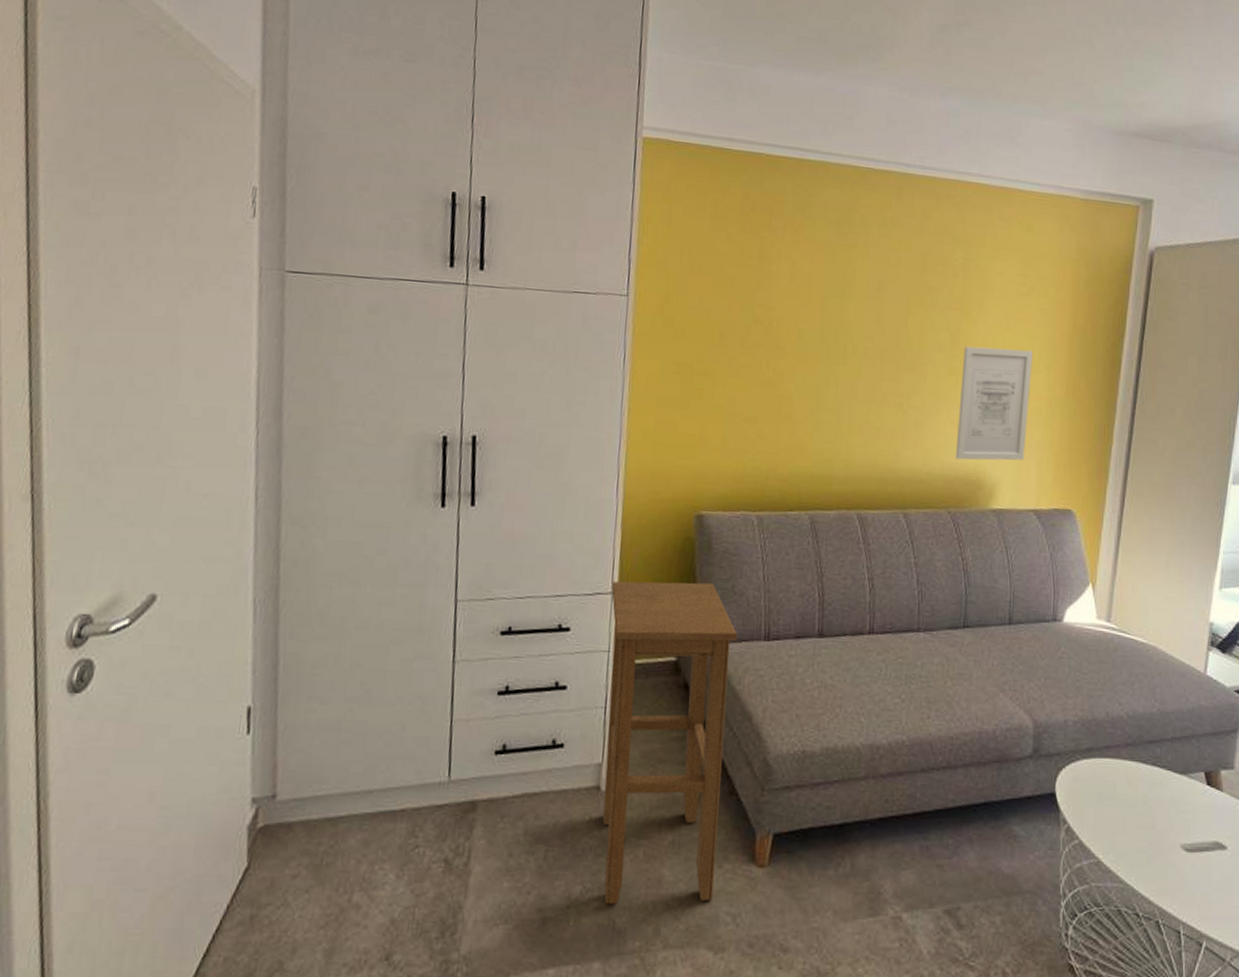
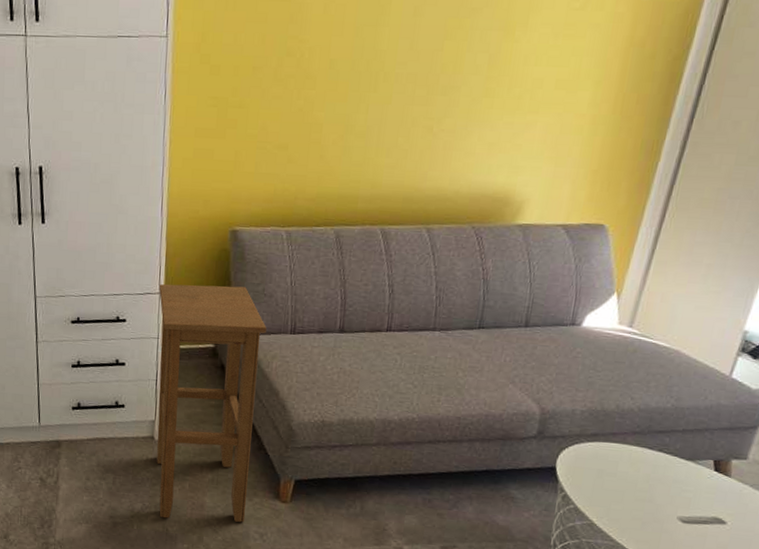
wall art: present [955,346,1033,461] -> none [484,67,580,179]

